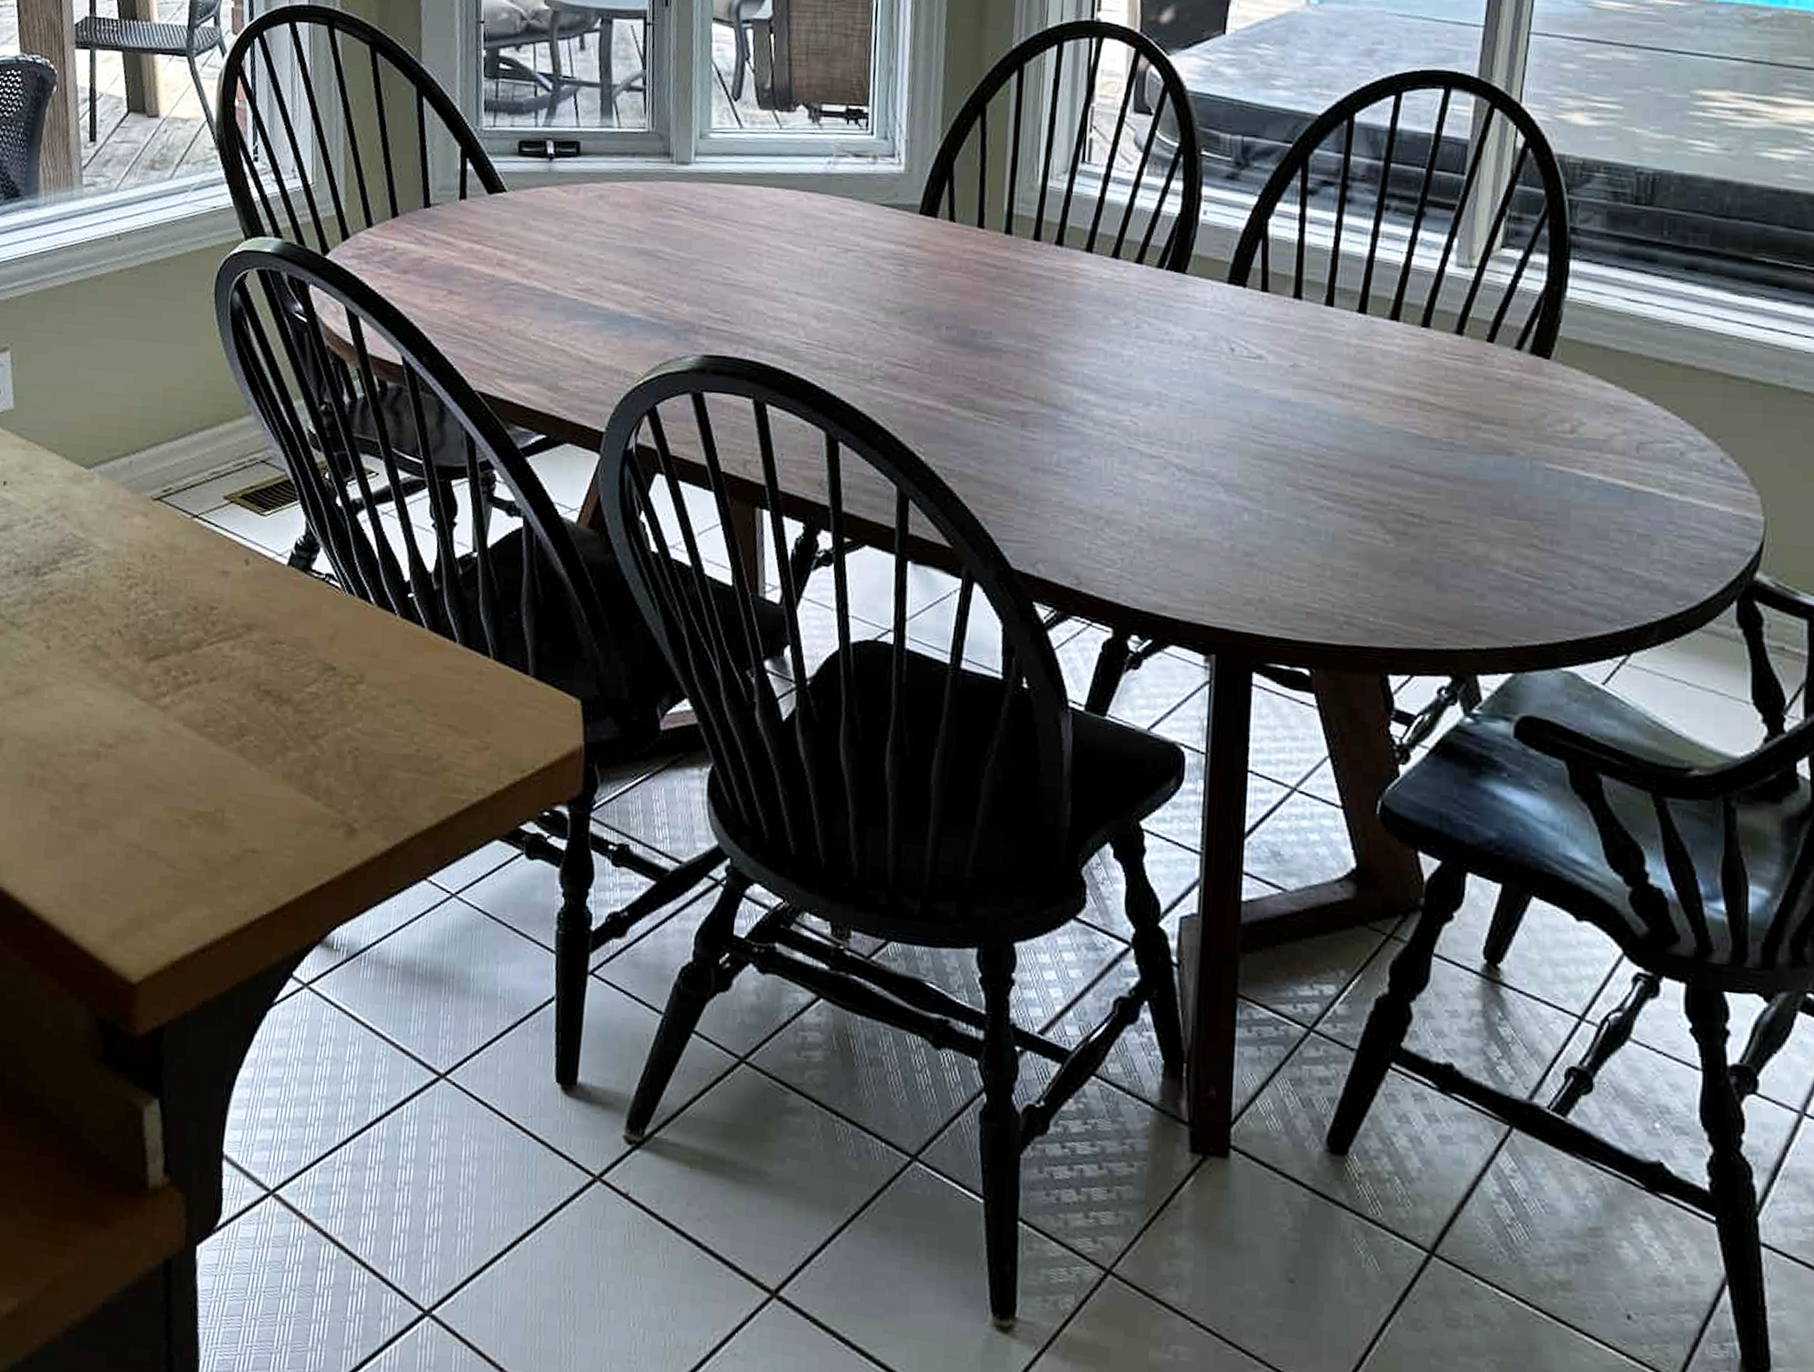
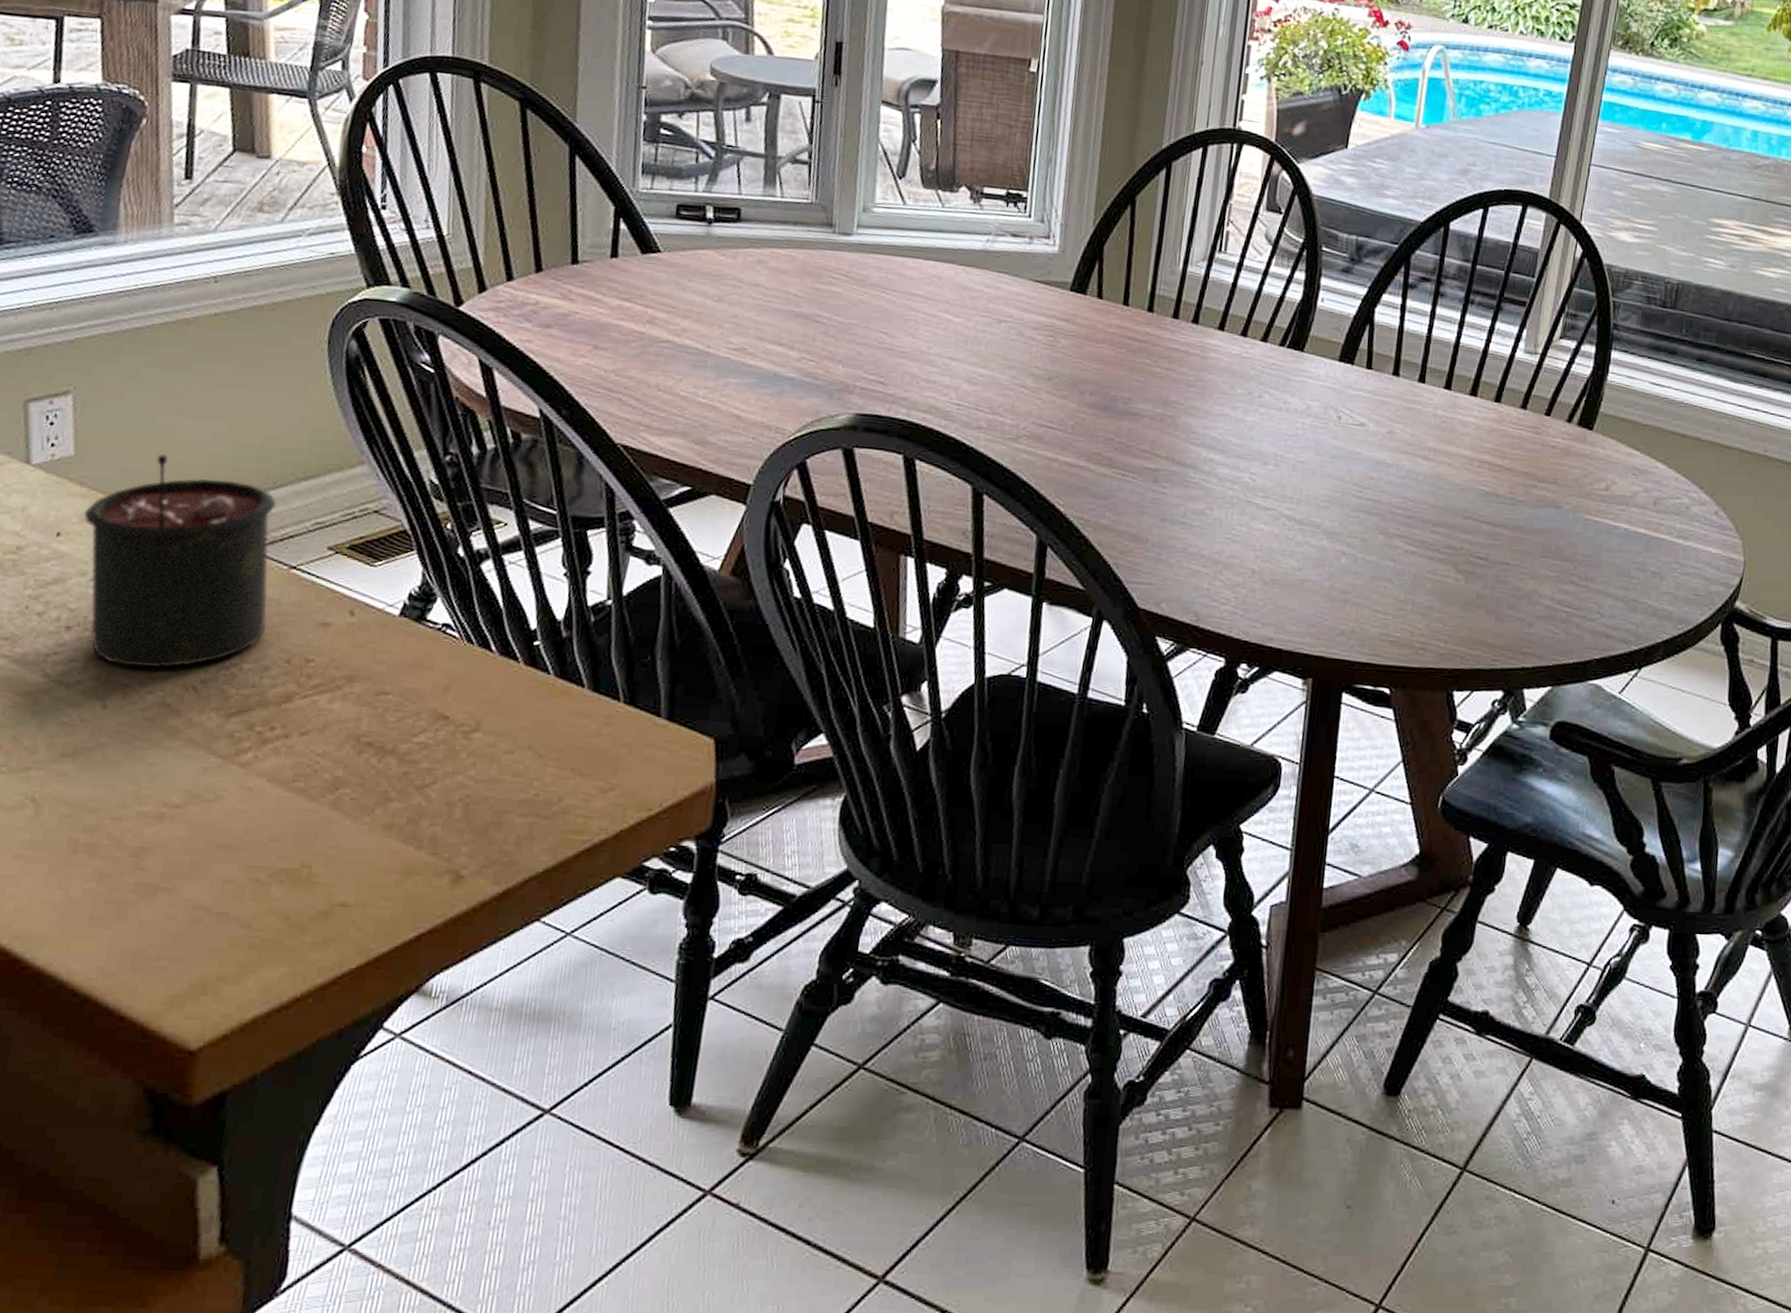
candle: none [23,407,179,612] -> present [83,454,277,668]

